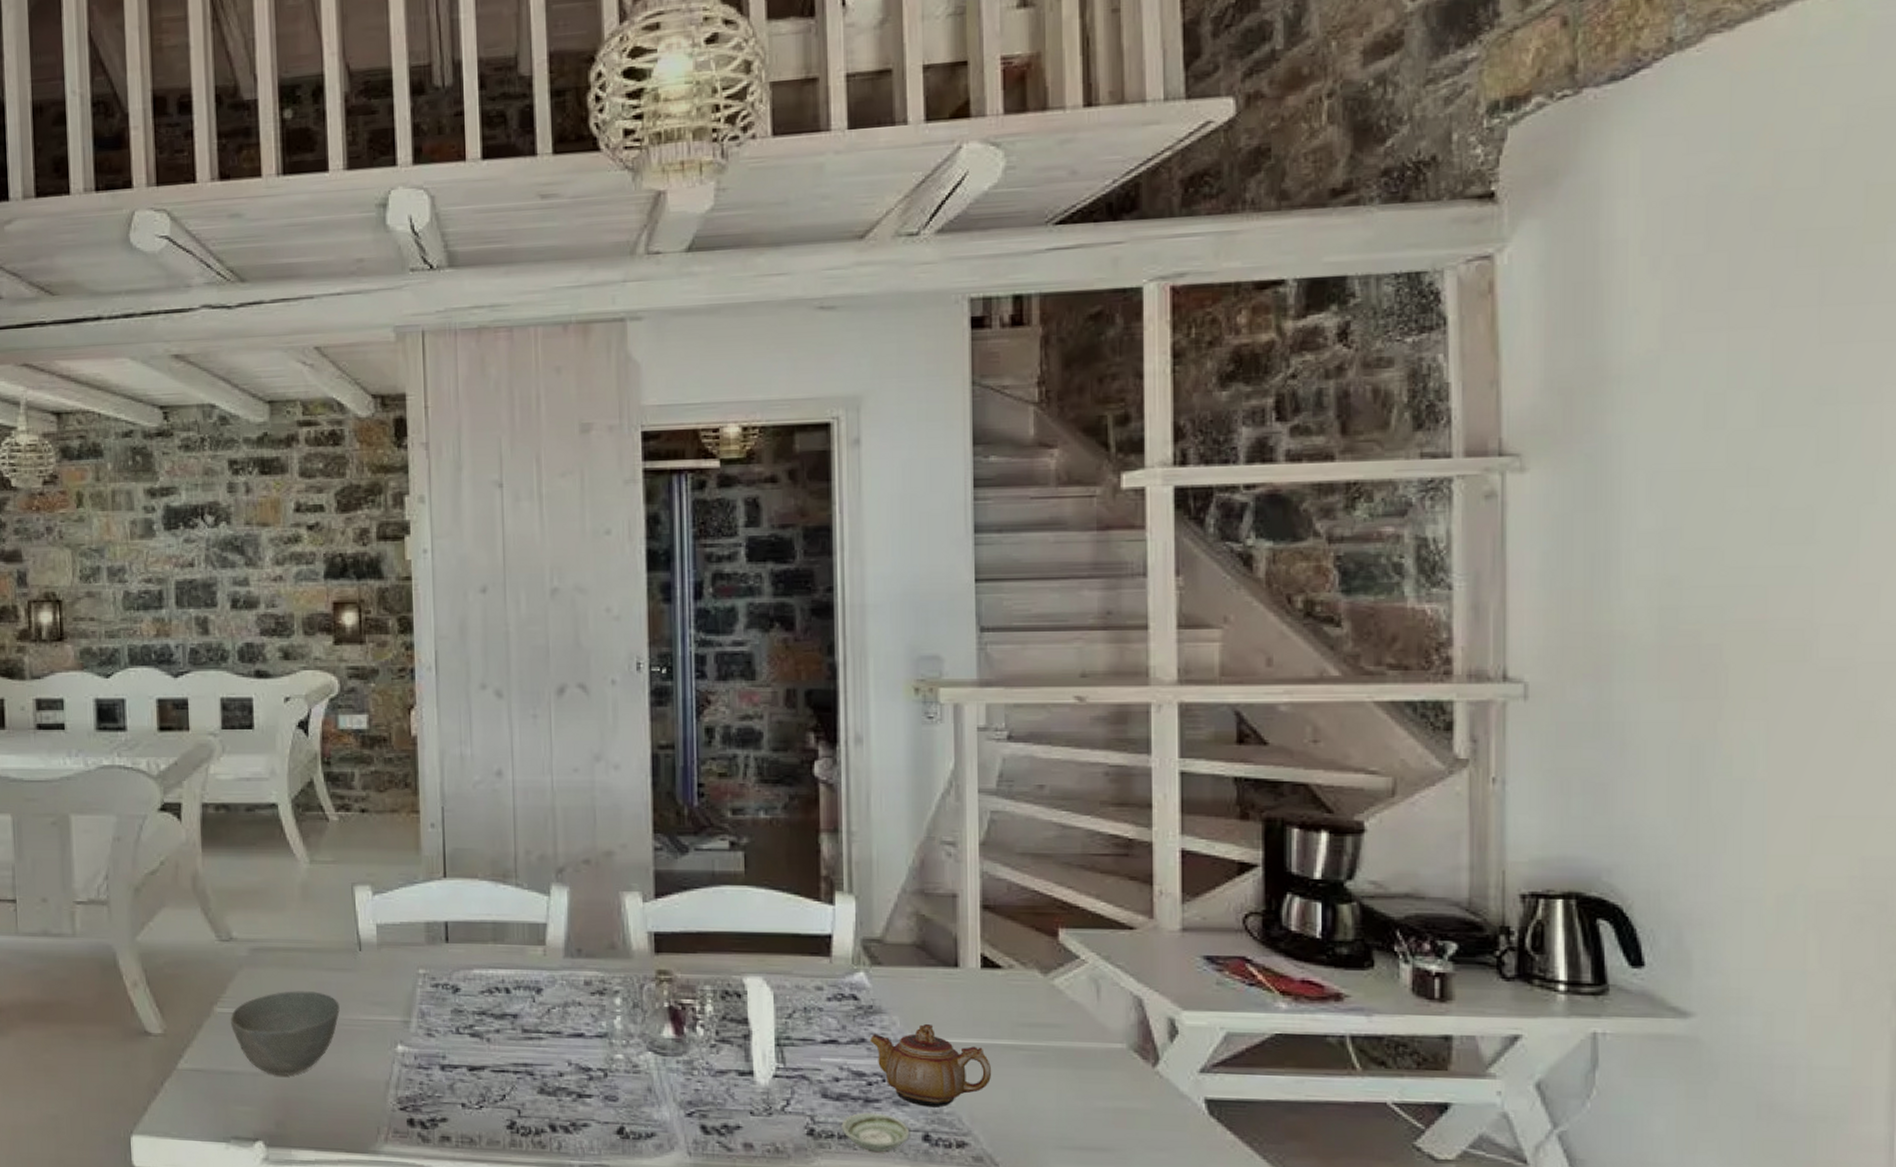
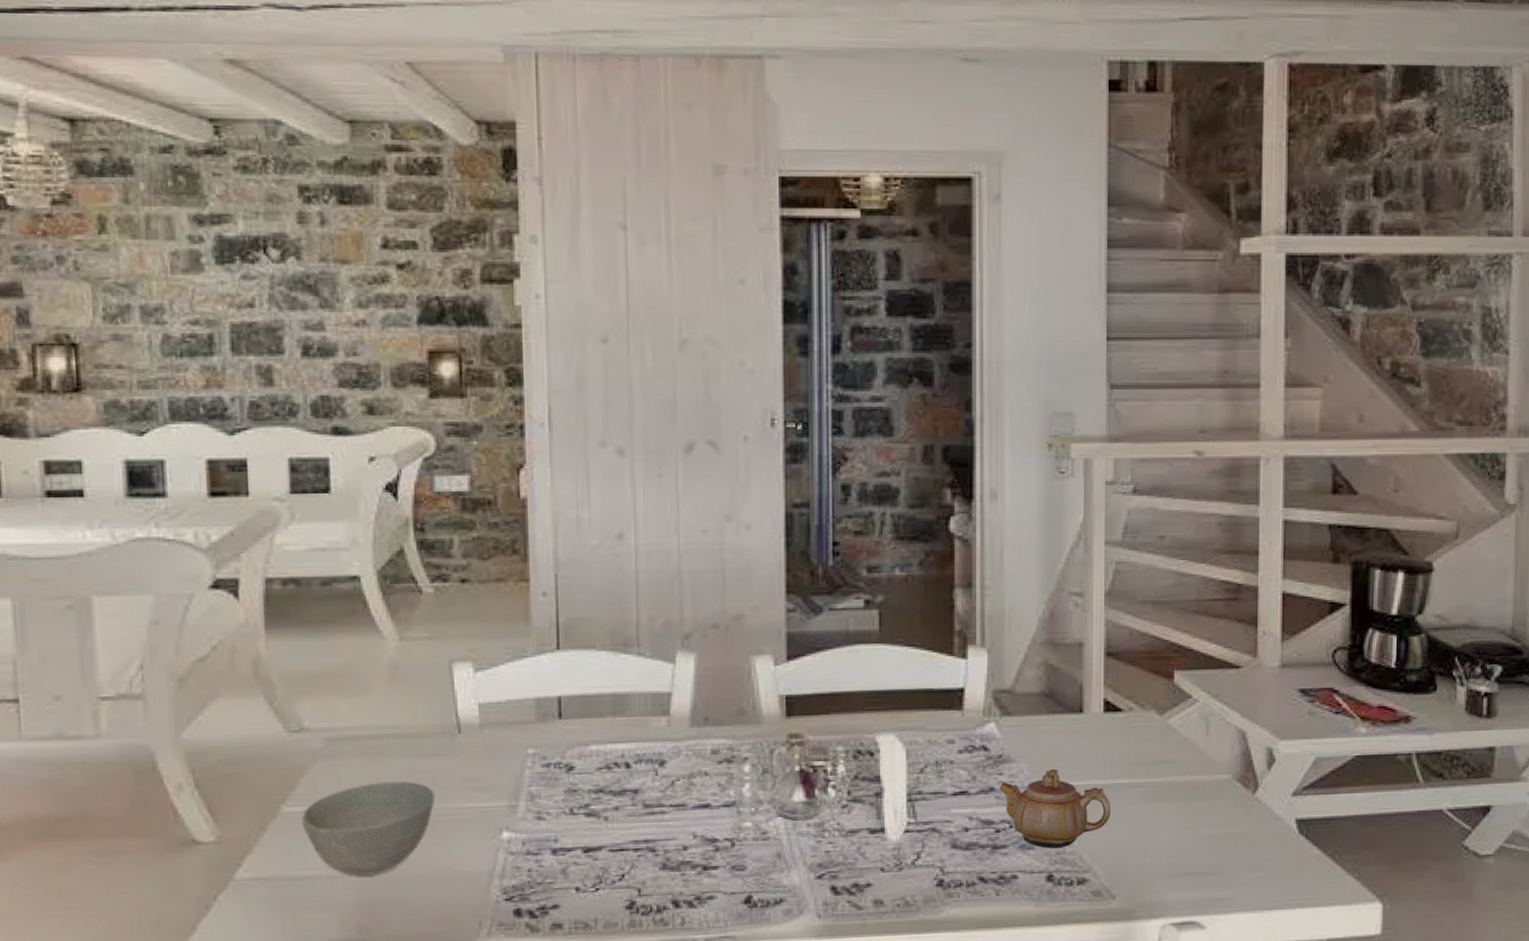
saucer: present [841,1112,910,1152] -> none [970,858,1035,896]

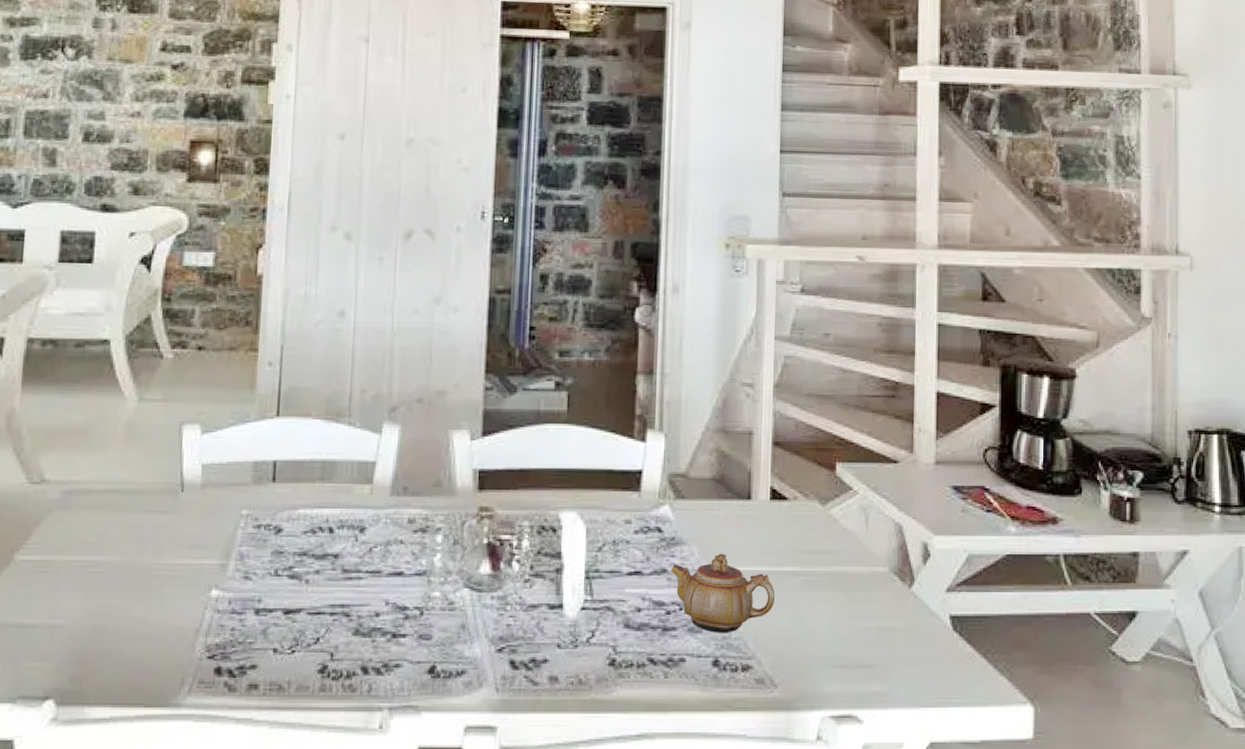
bowl: present [301,781,435,876] -> none [31,535,154,626]

